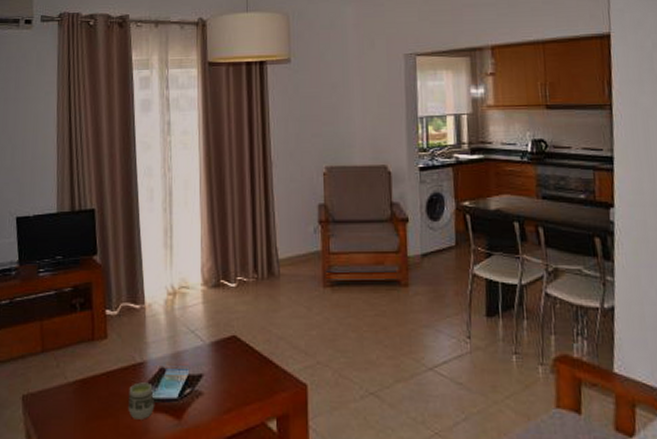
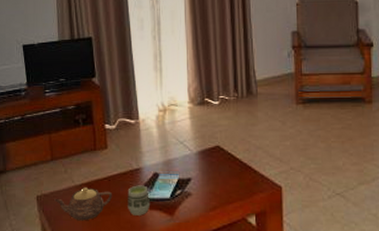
teapot: none [43,385,112,426] -> present [54,187,113,221]

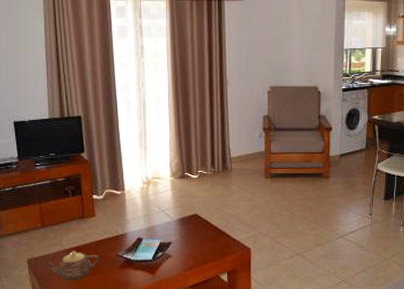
cup: present [127,185,150,216] -> none [113,249,133,275]

